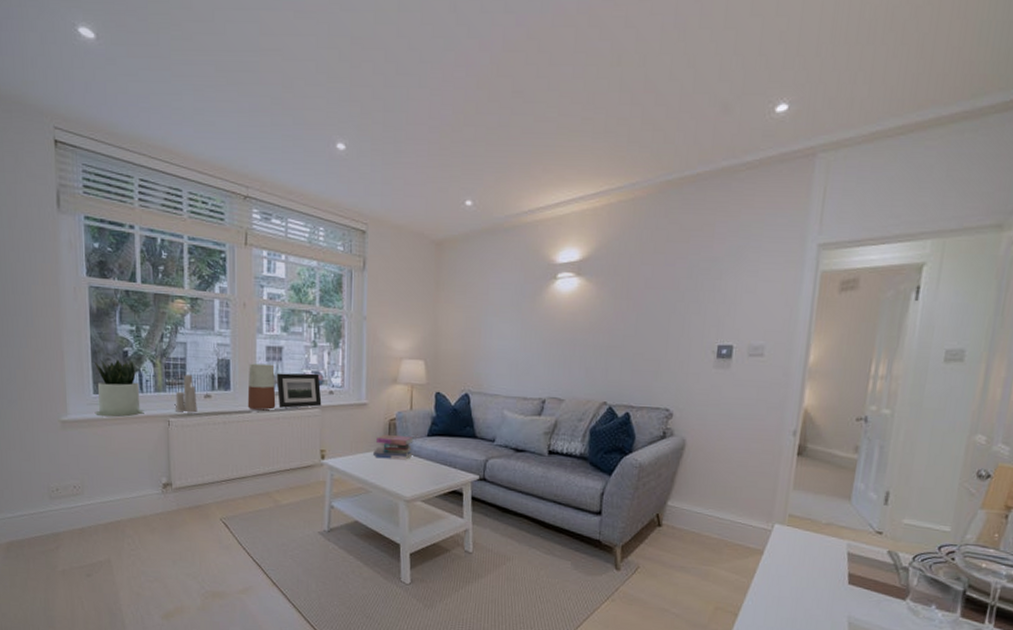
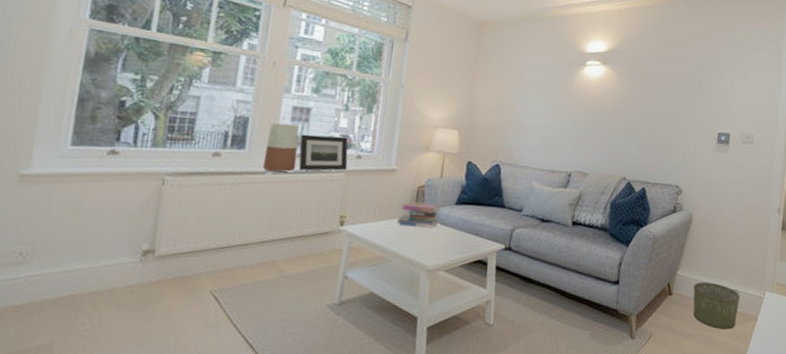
planter: present [94,359,144,418] -> none [68,108,134,174]
candle: present [175,372,197,413] -> none [174,127,204,172]
basket: none [686,513,742,563] -> present [693,282,740,330]

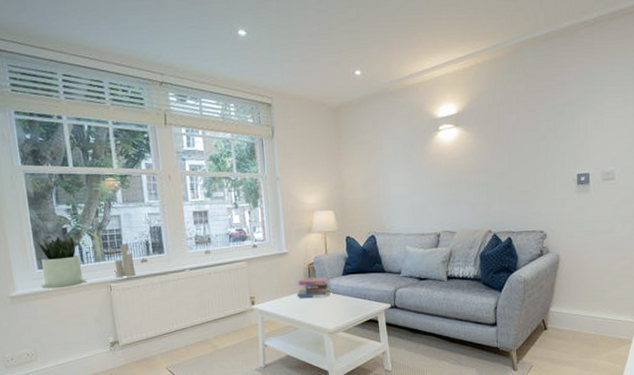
planter: none [68,108,134,174] -> present [36,236,87,289]
candle: none [174,127,204,172] -> present [114,241,136,278]
vase: present [262,122,300,172] -> none [178,227,207,269]
picture frame: present [298,134,348,171] -> none [204,231,247,264]
basket: present [693,282,740,330] -> none [567,315,613,355]

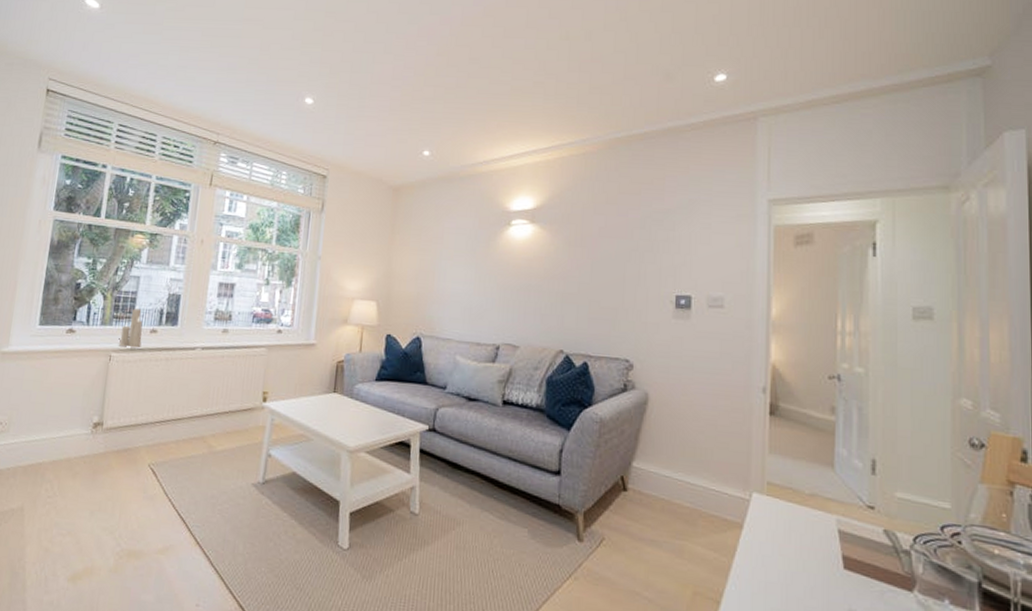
planter: present [36,236,87,289] -> none [36,290,87,351]
books: present [297,277,331,299] -> none [318,376,361,406]

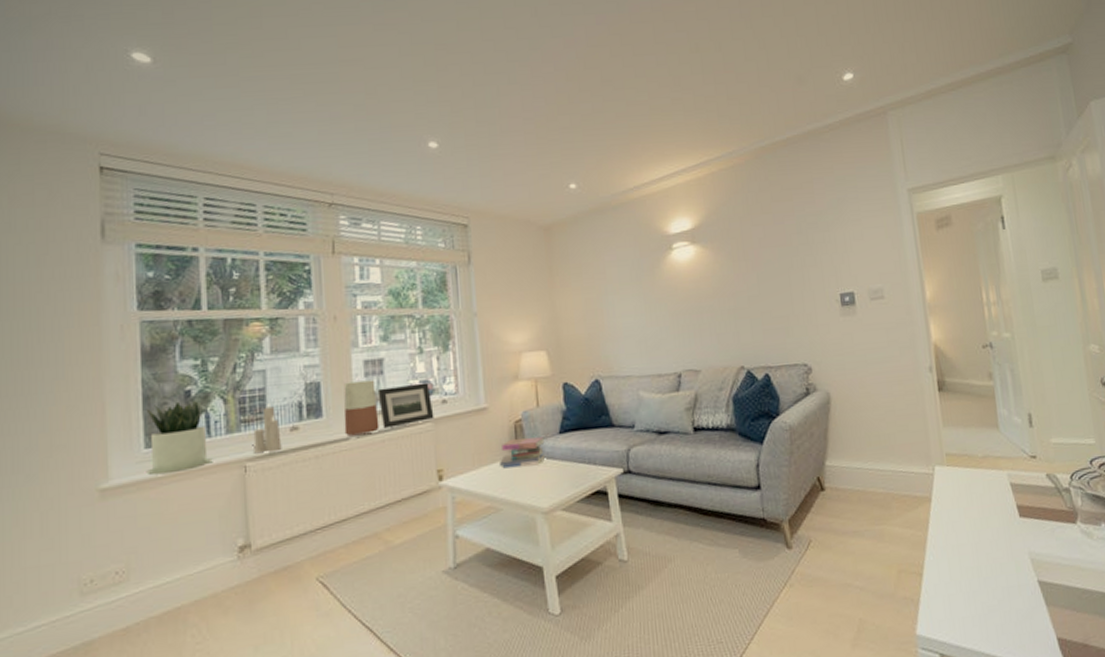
planter: none [36,290,87,351] -> present [146,401,213,476]
vase: none [193,299,225,348] -> present [343,380,380,437]
picture frame: none [224,309,269,346] -> present [377,382,434,428]
books: none [318,376,361,406] -> present [500,437,545,469]

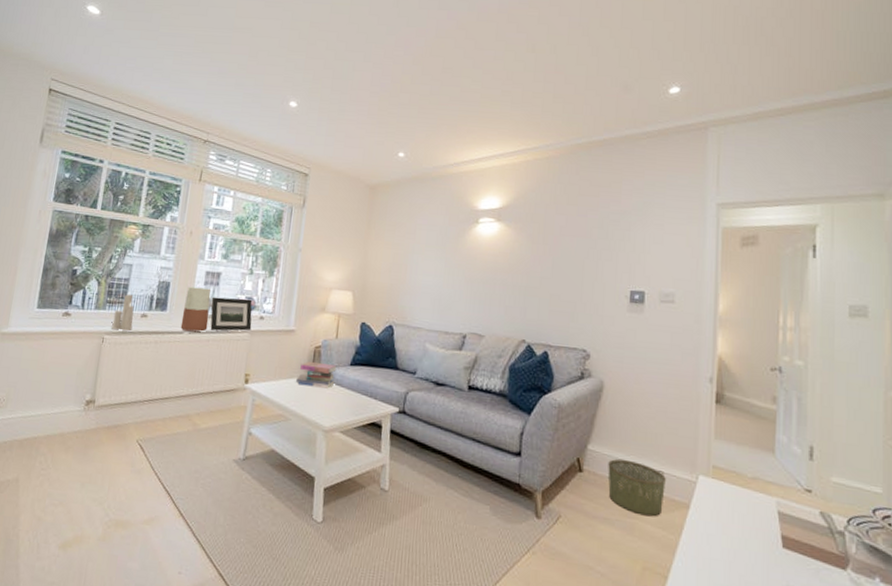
planter: present [146,401,213,476] -> none [34,276,82,332]
basket: none [848,467,907,520] -> present [608,459,666,517]

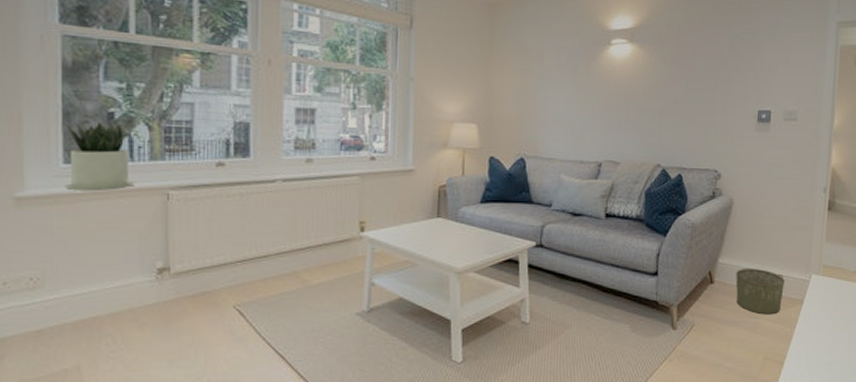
planter: none [34,276,82,332] -> present [64,121,135,192]
candle: present [111,292,134,332] -> none [178,137,207,184]
vase: present [180,286,211,332] -> none [271,127,307,180]
picture frame: present [210,297,253,331] -> none [307,137,362,176]
books: present [296,361,337,389] -> none [421,202,466,229]

